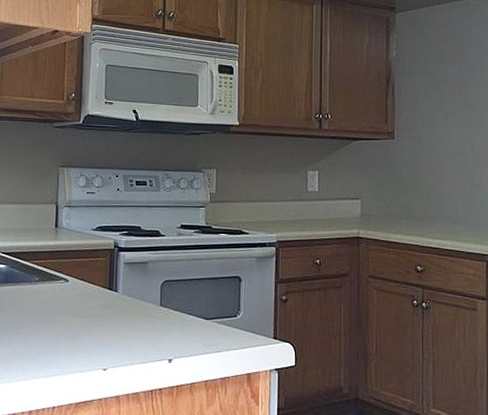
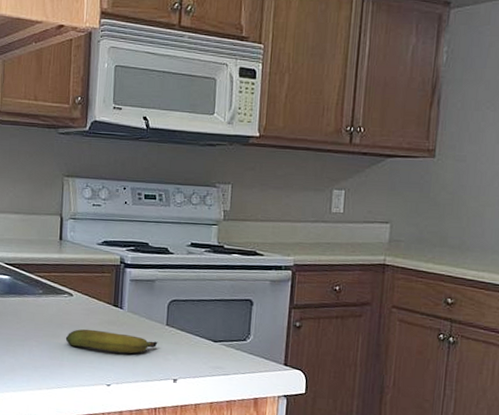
banana: none [61,314,153,336] -> present [65,329,158,354]

